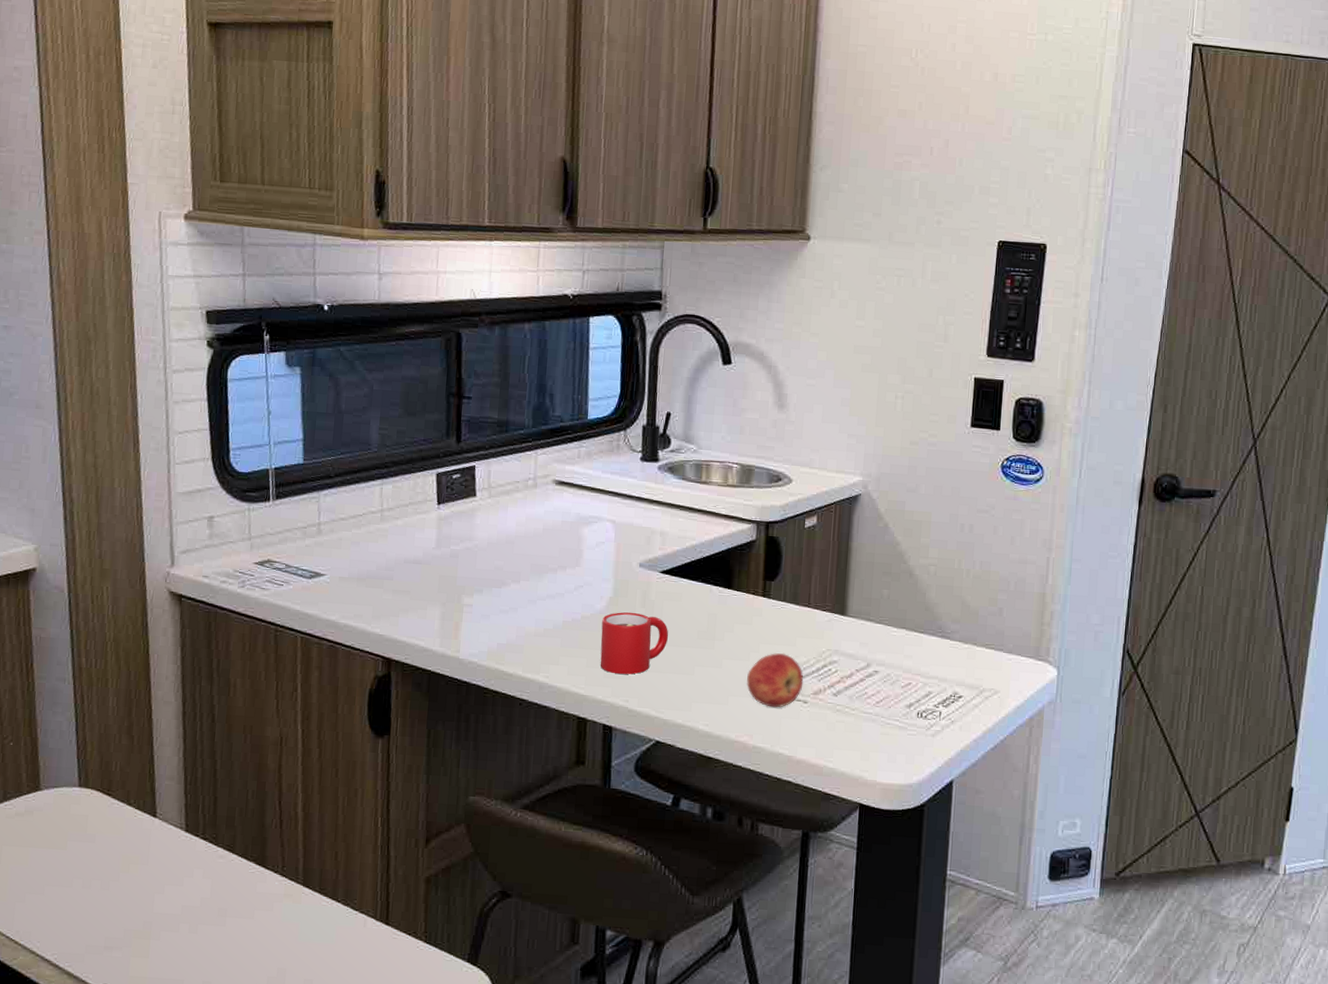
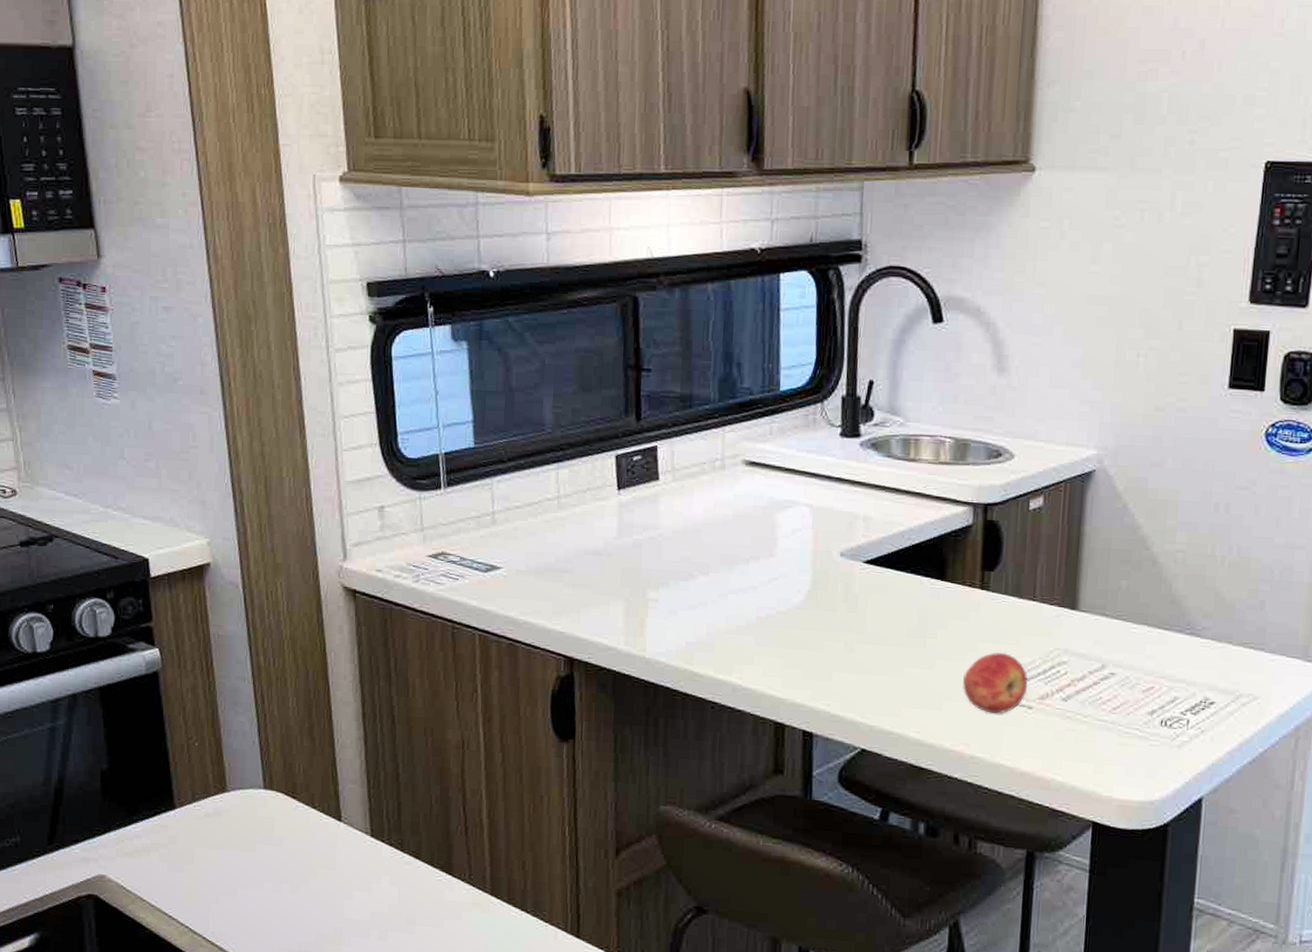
mug: present [600,612,669,674] -> none [798,606,875,676]

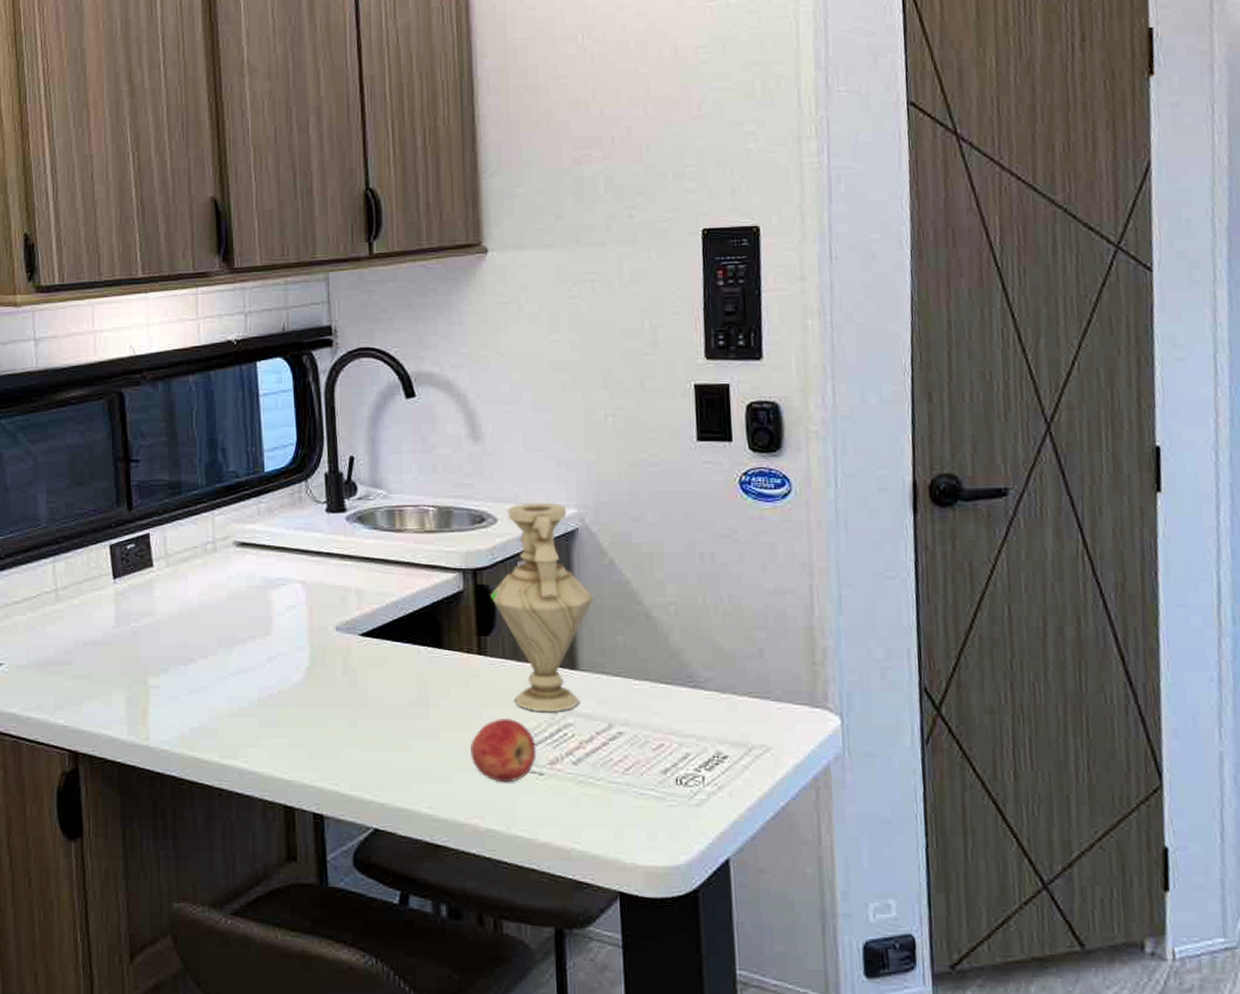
vase: none [999,440,1104,649] -> present [490,502,595,711]

